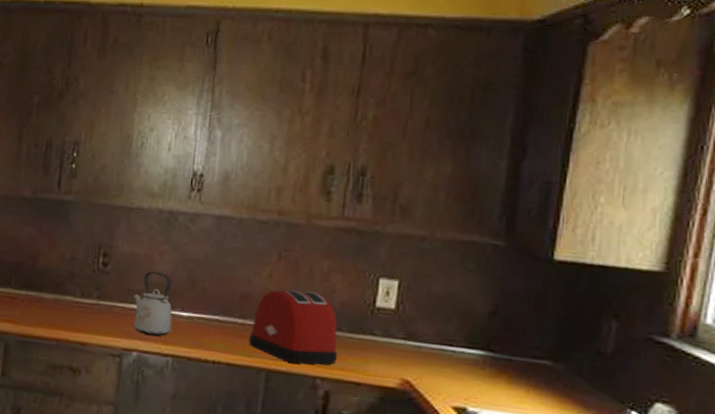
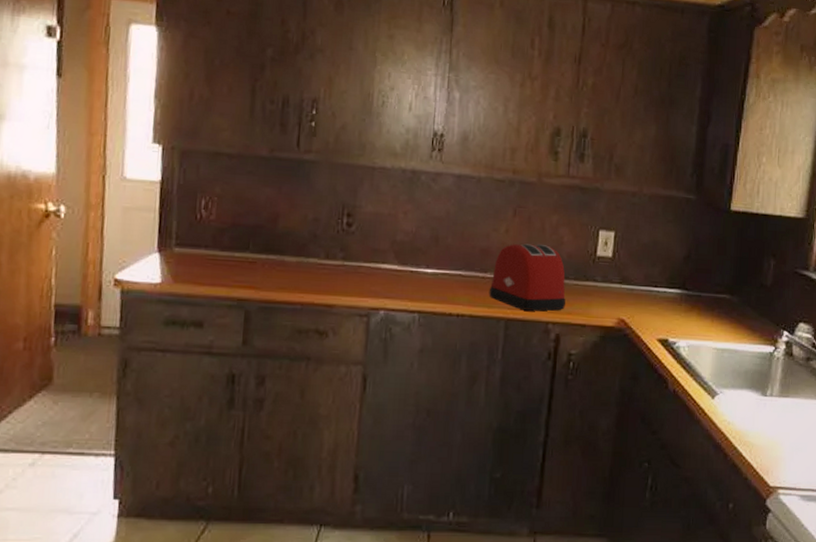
kettle: present [133,271,173,337] -> none [378,230,418,294]

